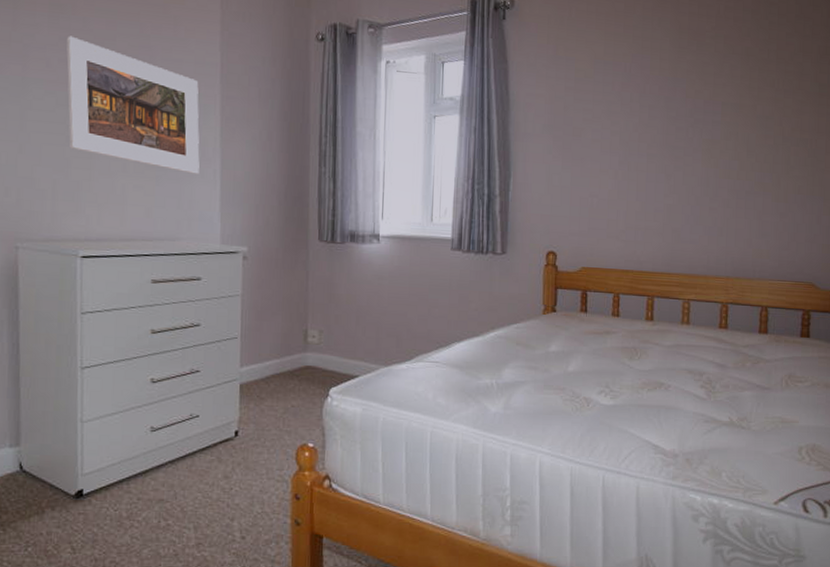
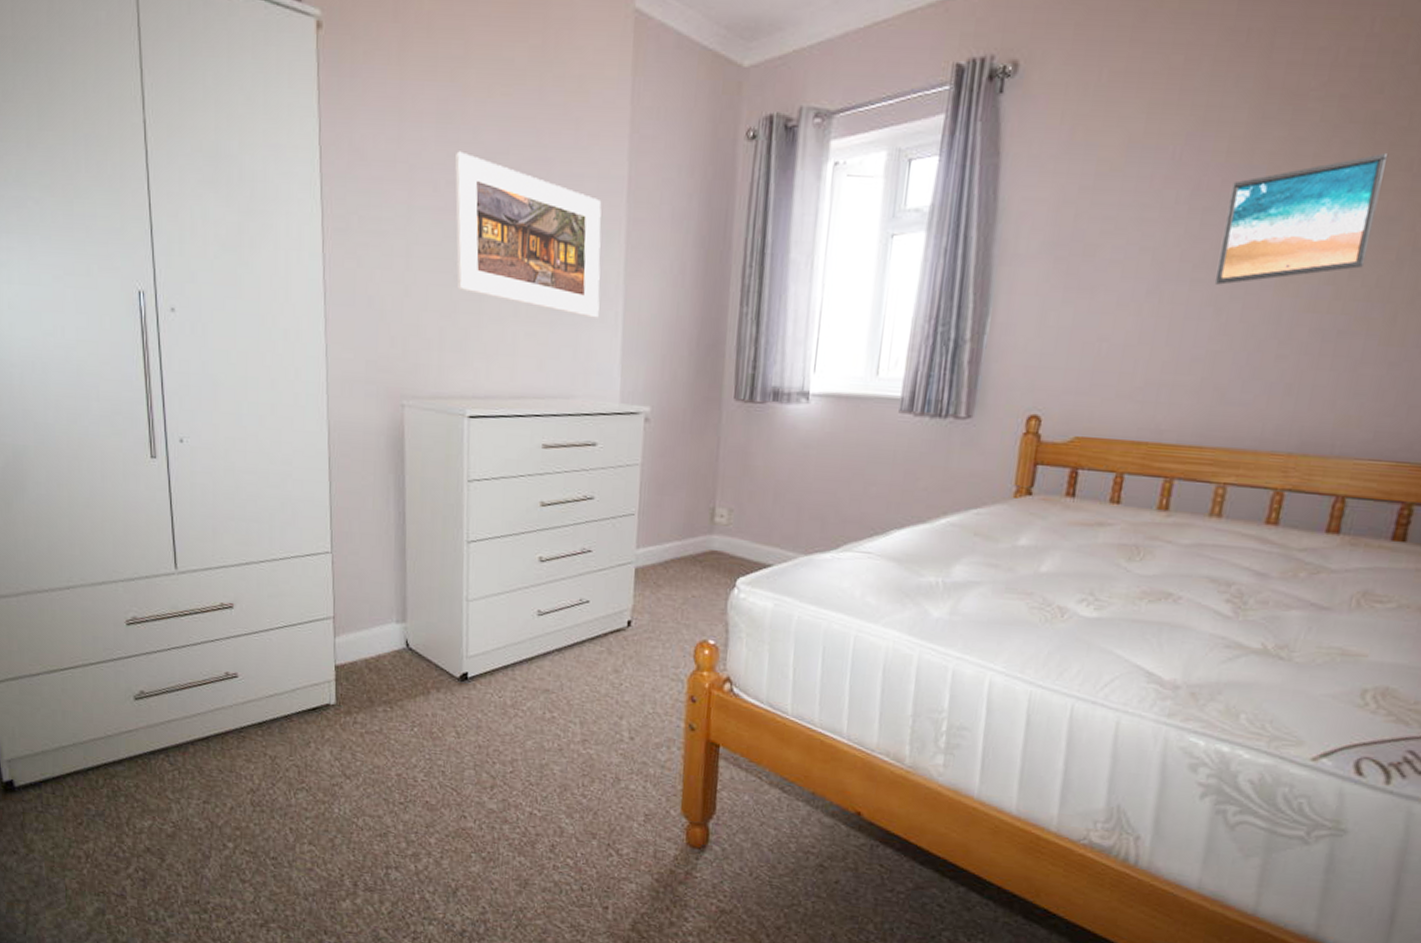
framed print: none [663,75,759,159] -> present [1214,153,1389,285]

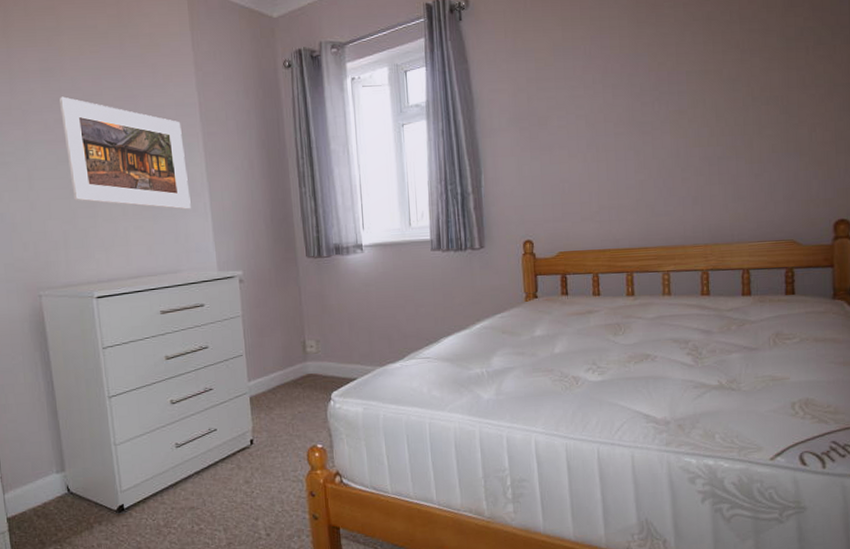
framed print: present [1214,153,1389,285] -> none [628,38,724,135]

